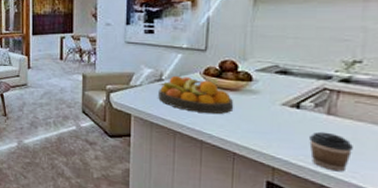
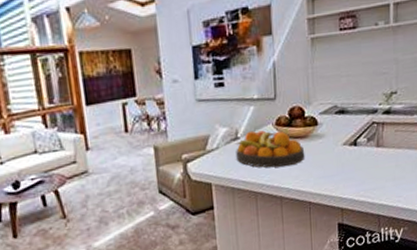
coffee cup: present [309,131,353,172] -> none [366,164,397,200]

